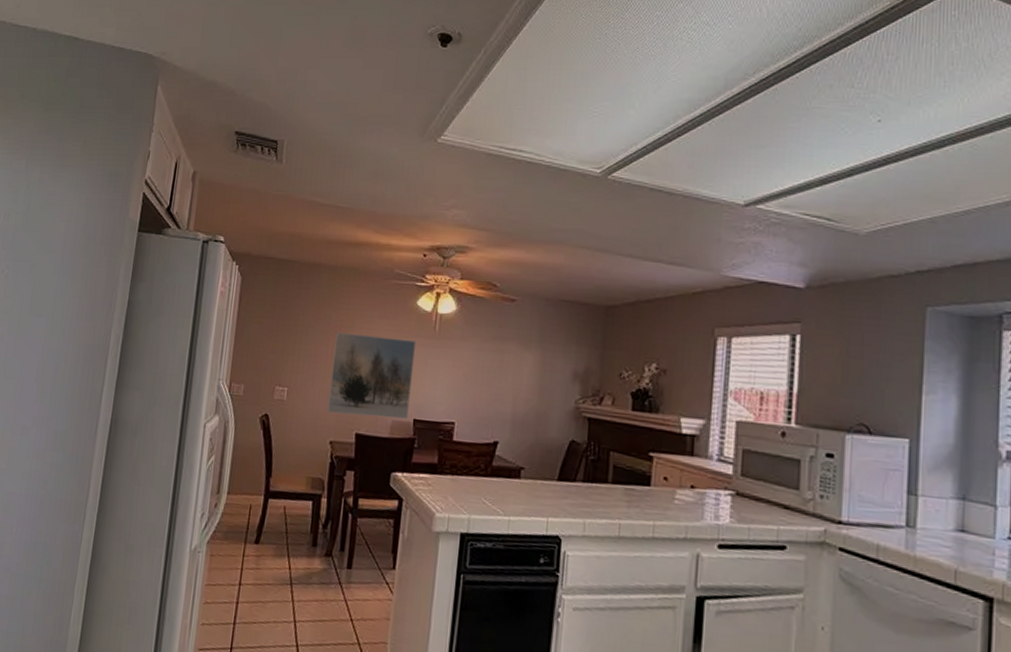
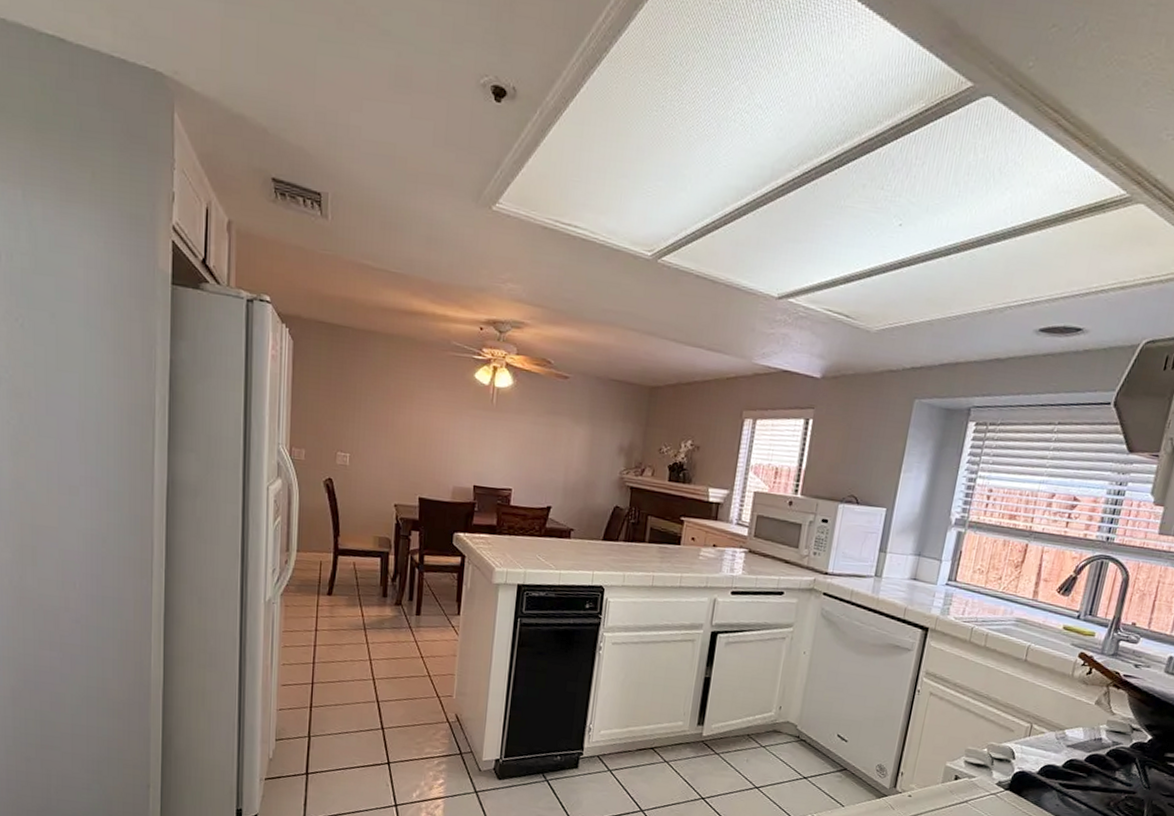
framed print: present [327,332,415,419] -> none [391,401,474,485]

